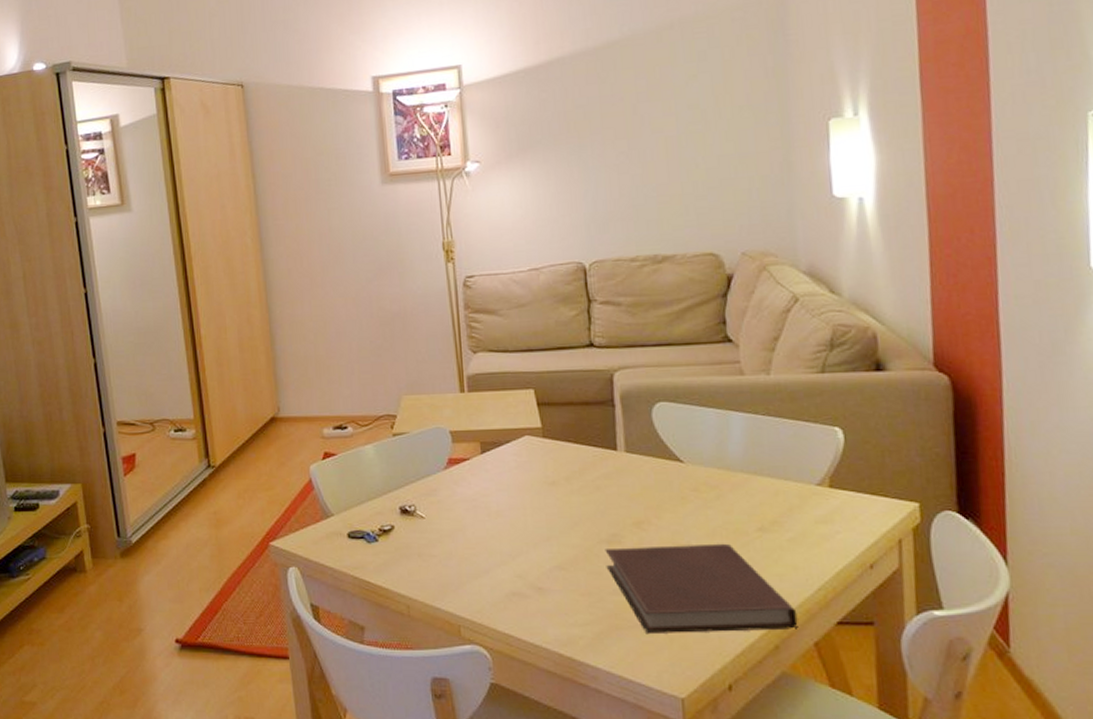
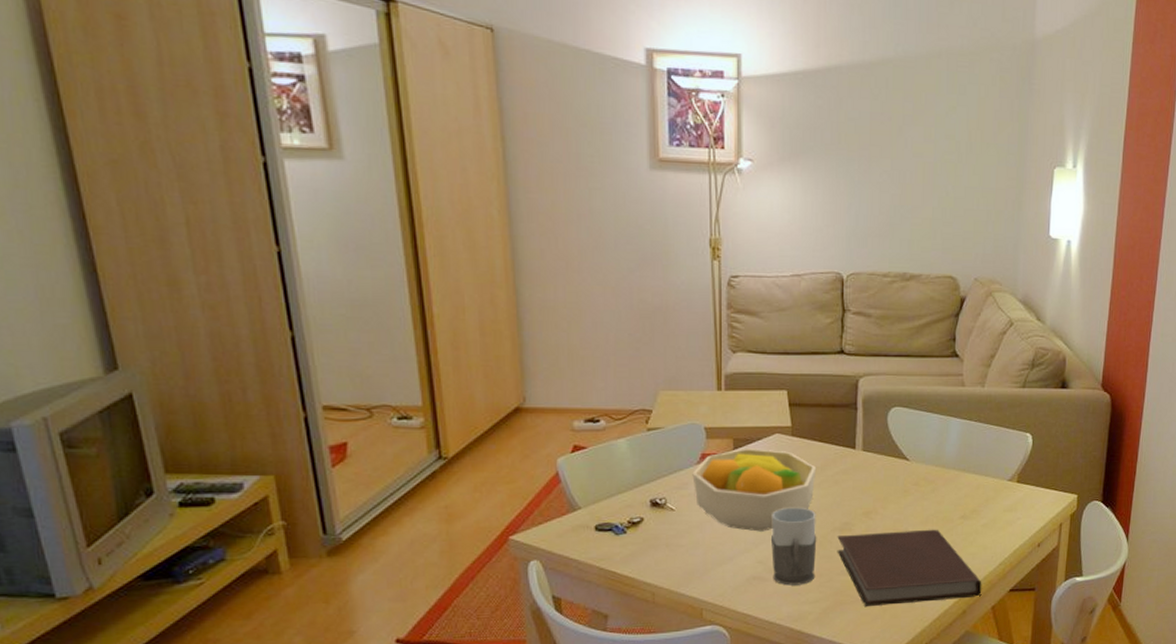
fruit bowl: none [440,451,574,543] -> present [692,447,817,532]
mug: none [528,515,583,604] -> present [771,507,817,586]

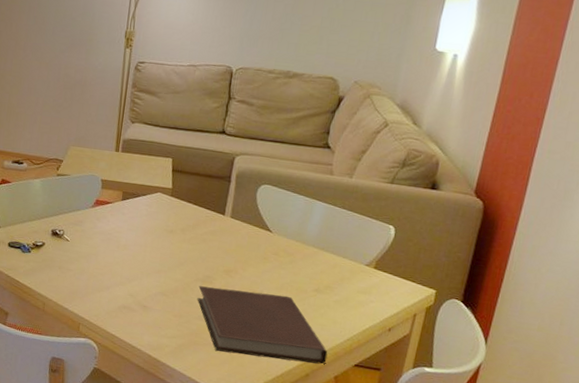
fruit bowl: present [692,447,817,532] -> none [86,200,189,271]
mug: present [771,507,817,586] -> none [140,254,183,321]

